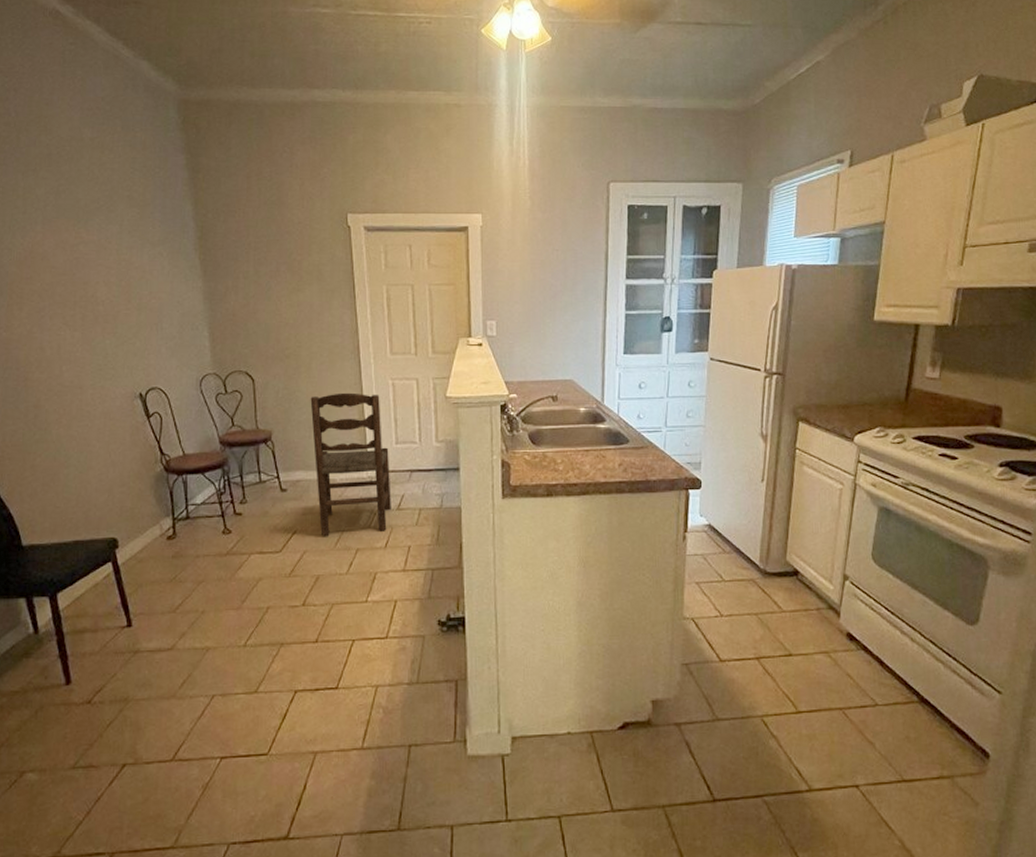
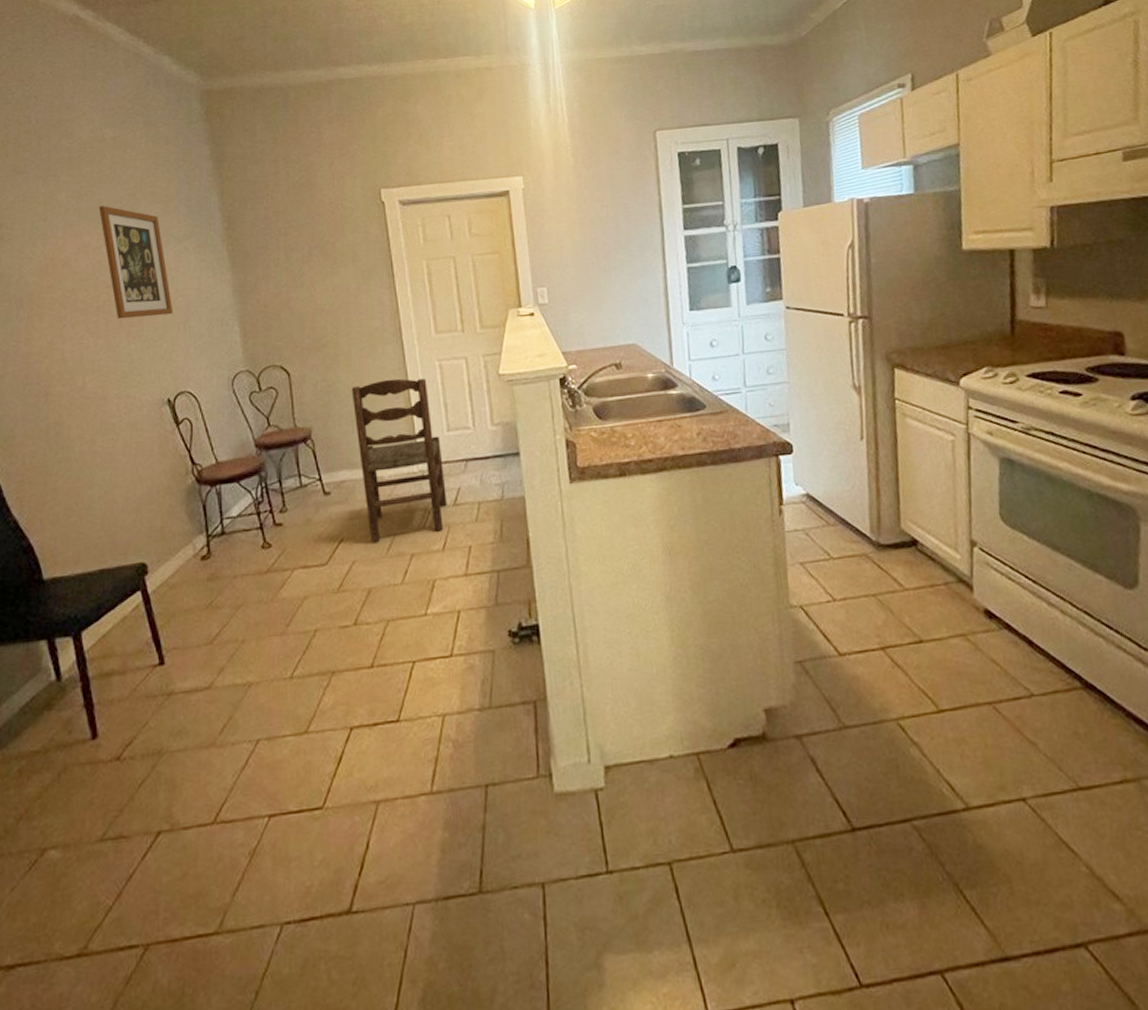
wall art: none [77,205,147,315] -> present [99,205,174,320]

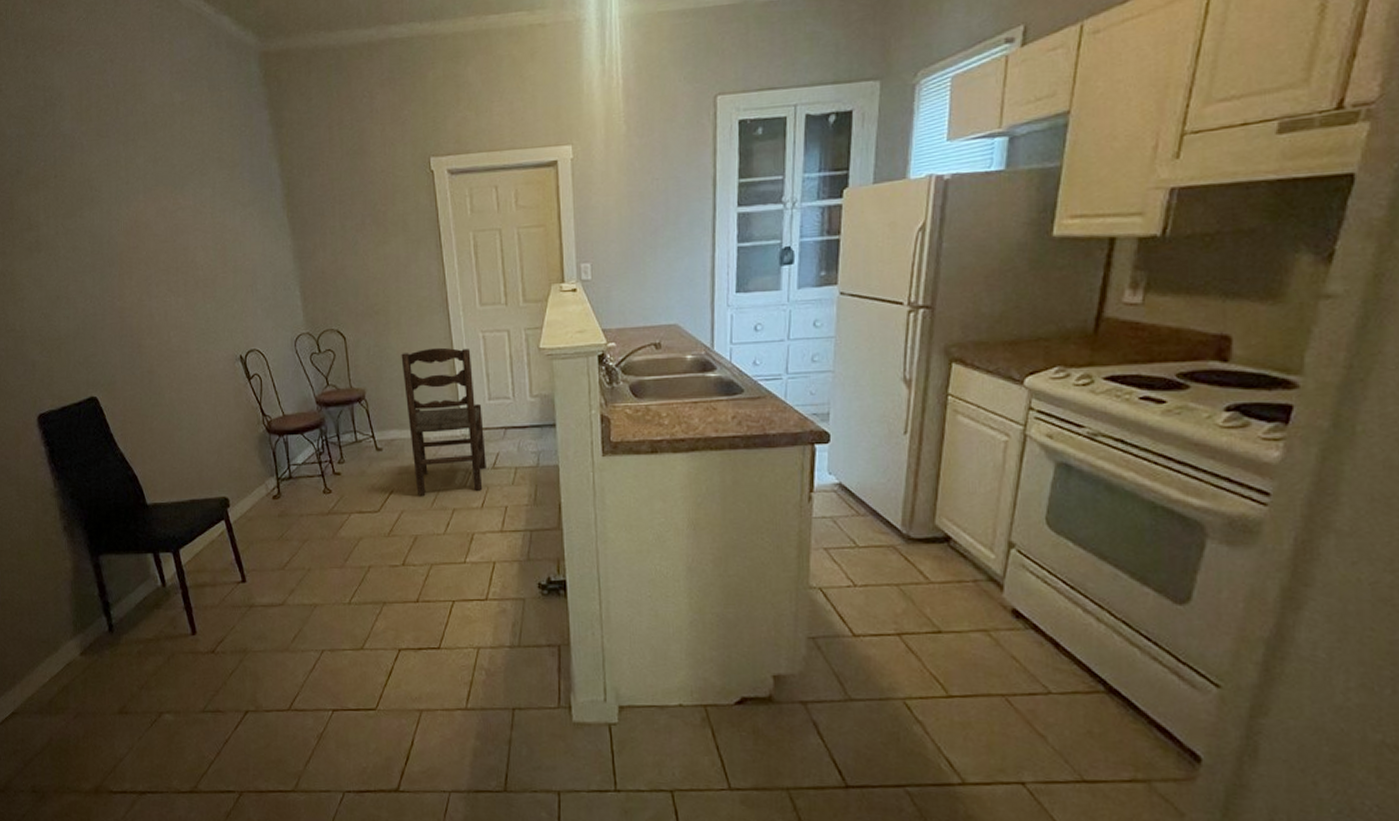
wall art: present [99,205,174,320] -> none [173,170,242,280]

